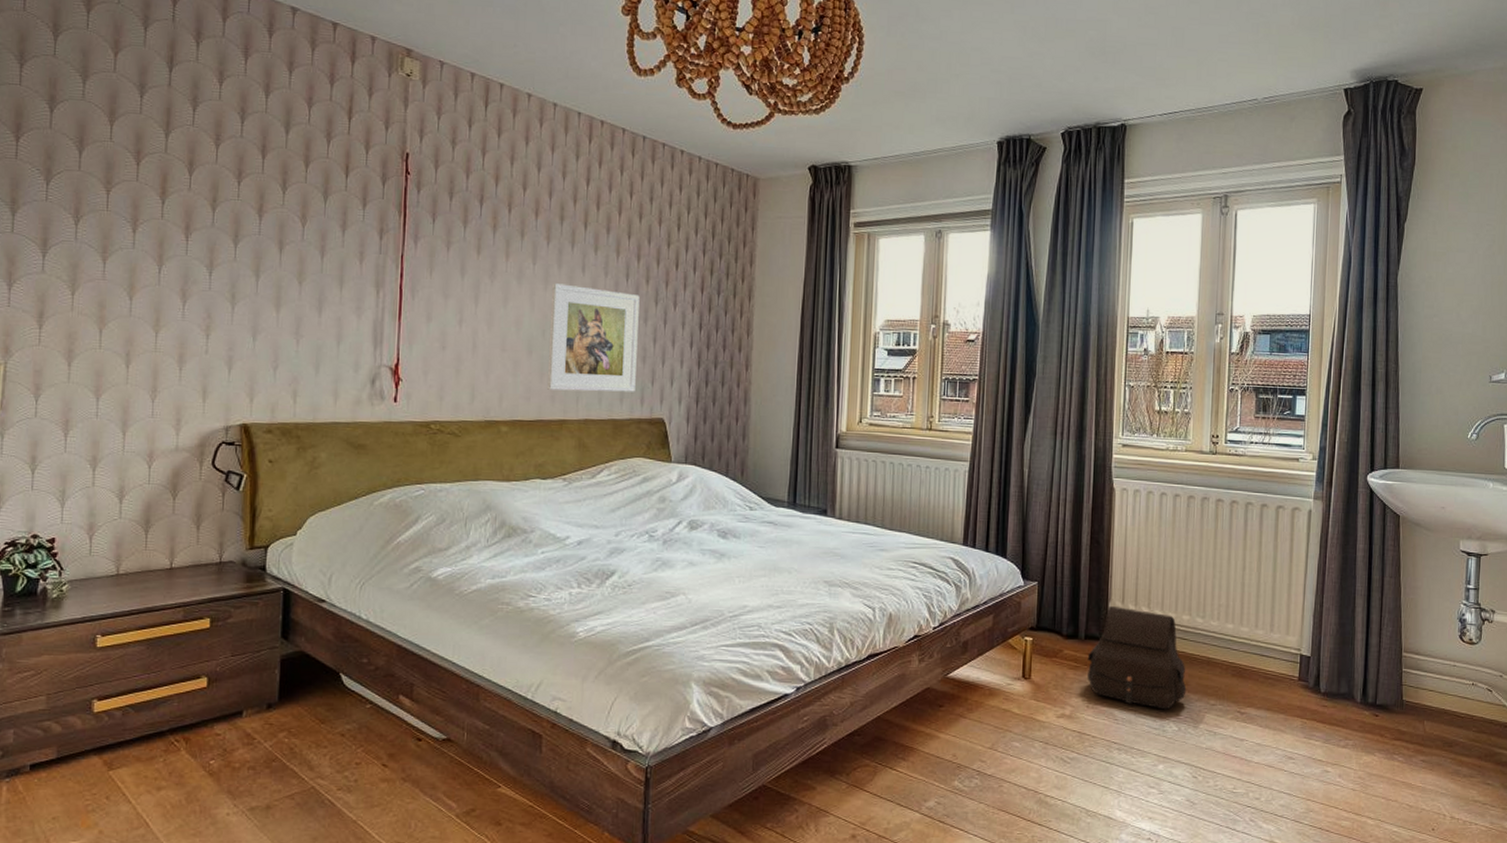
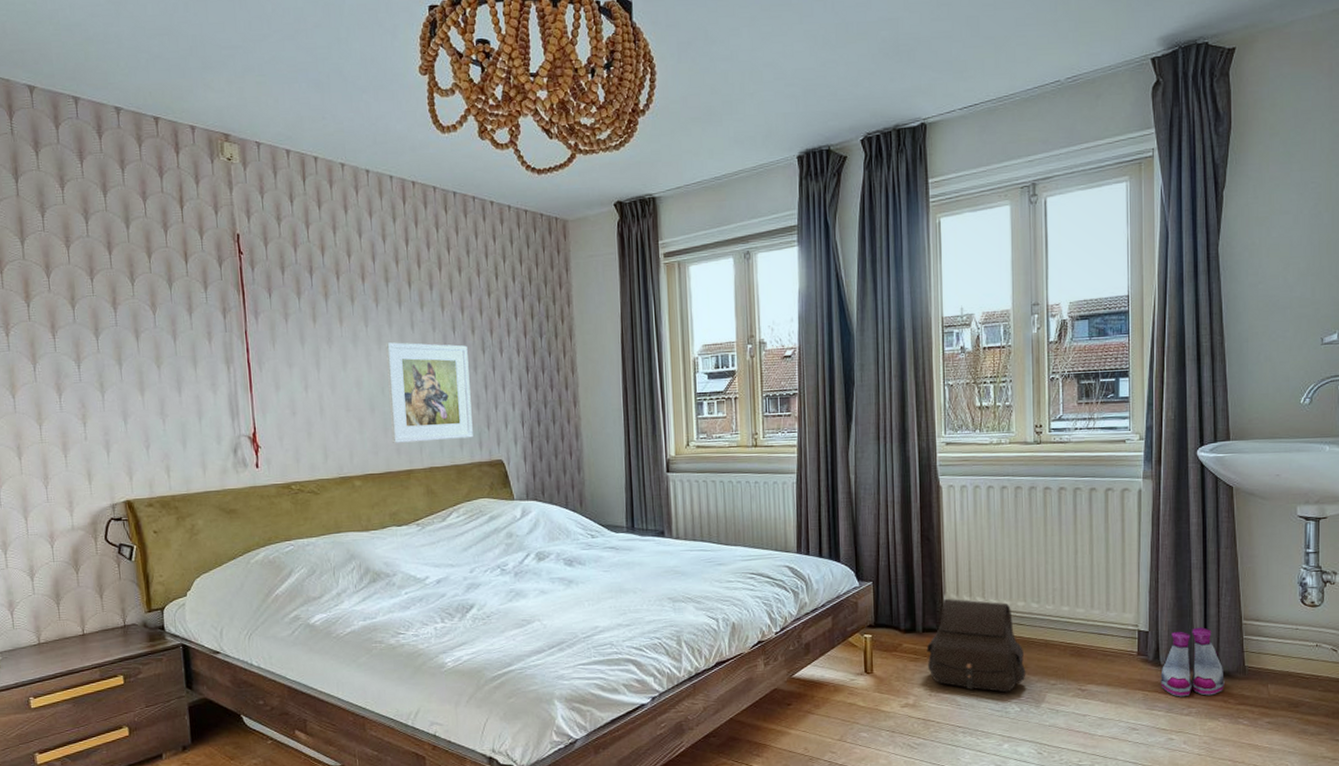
boots: none [1319,656,1382,728] -> present [1161,627,1225,697]

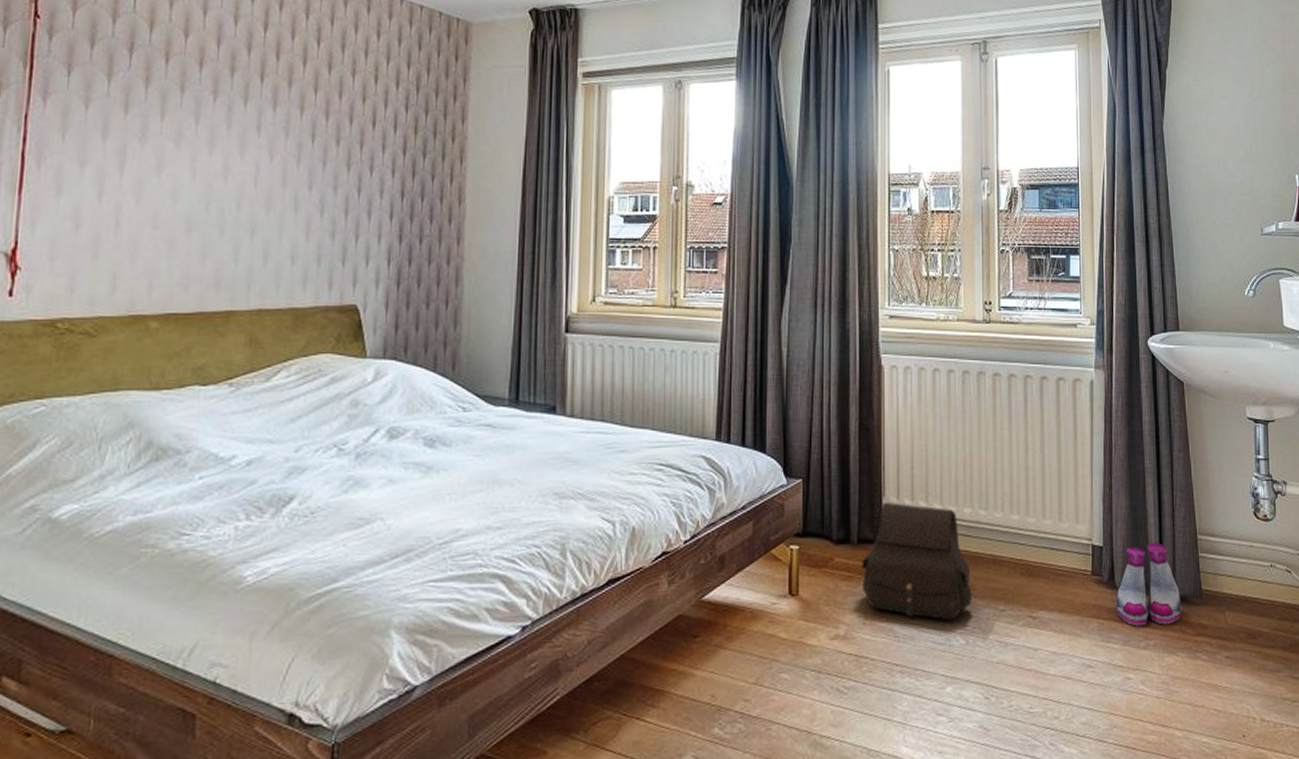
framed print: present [384,342,473,443] -> none [209,146,328,276]

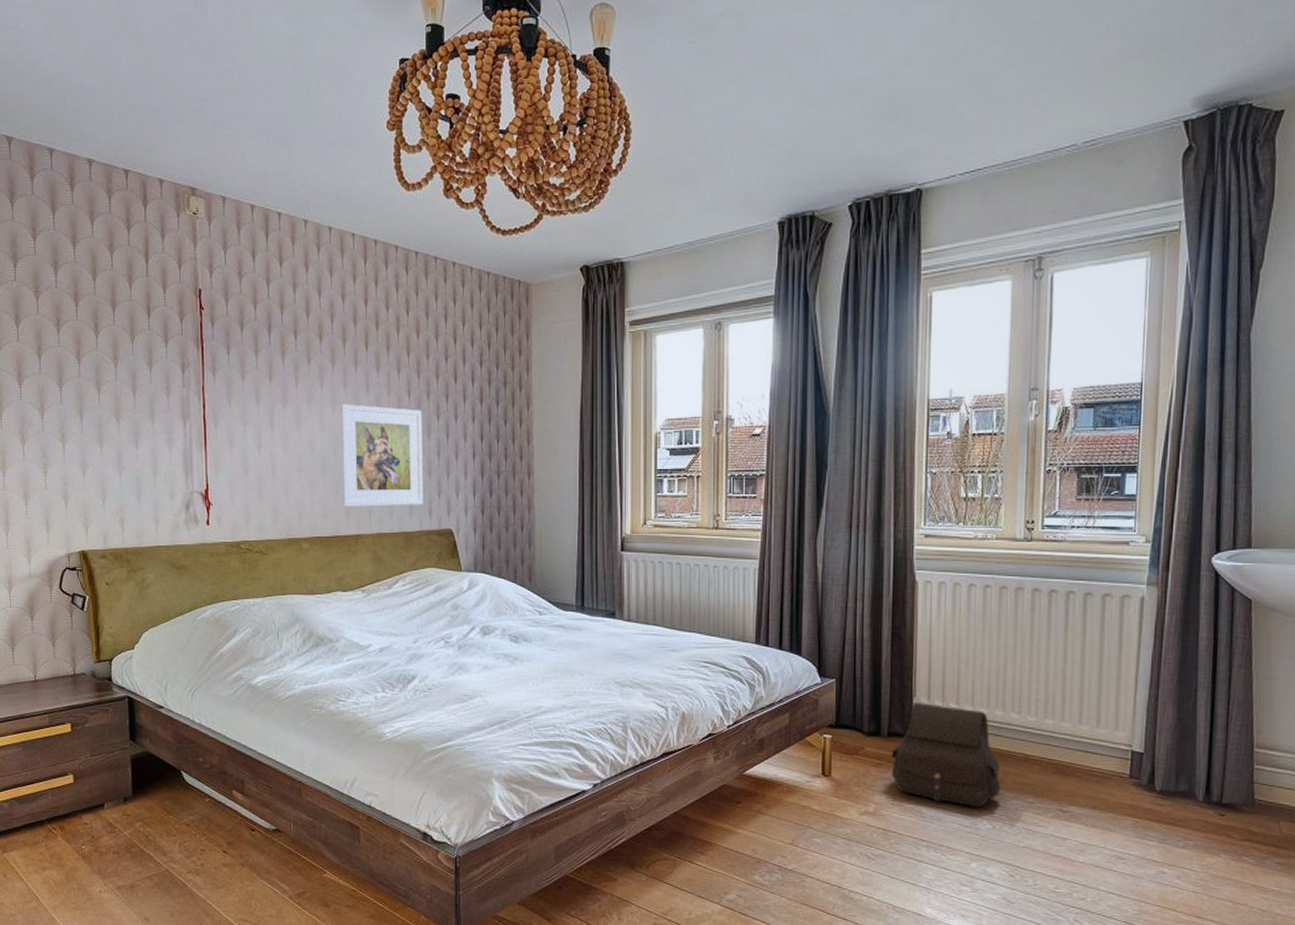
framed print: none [209,146,328,276] -> present [339,404,423,507]
boots: present [1116,542,1182,627] -> none [1154,752,1229,828]

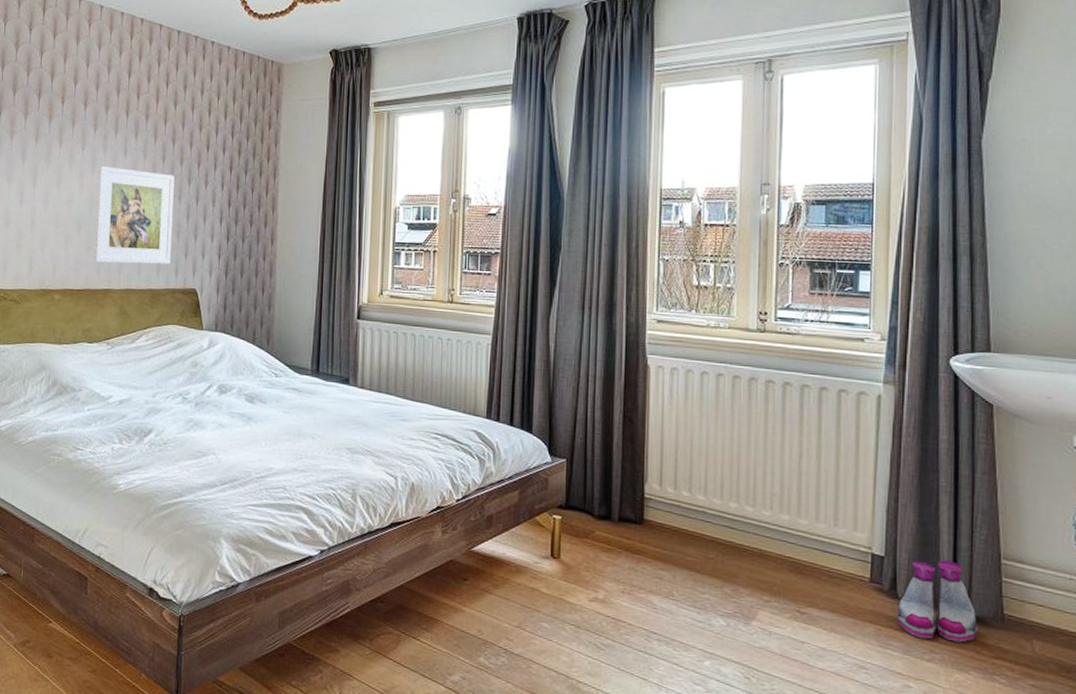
satchel: present [891,702,1001,808] -> none [622,487,736,603]
boots: none [1154,752,1229,828] -> present [897,560,977,643]

